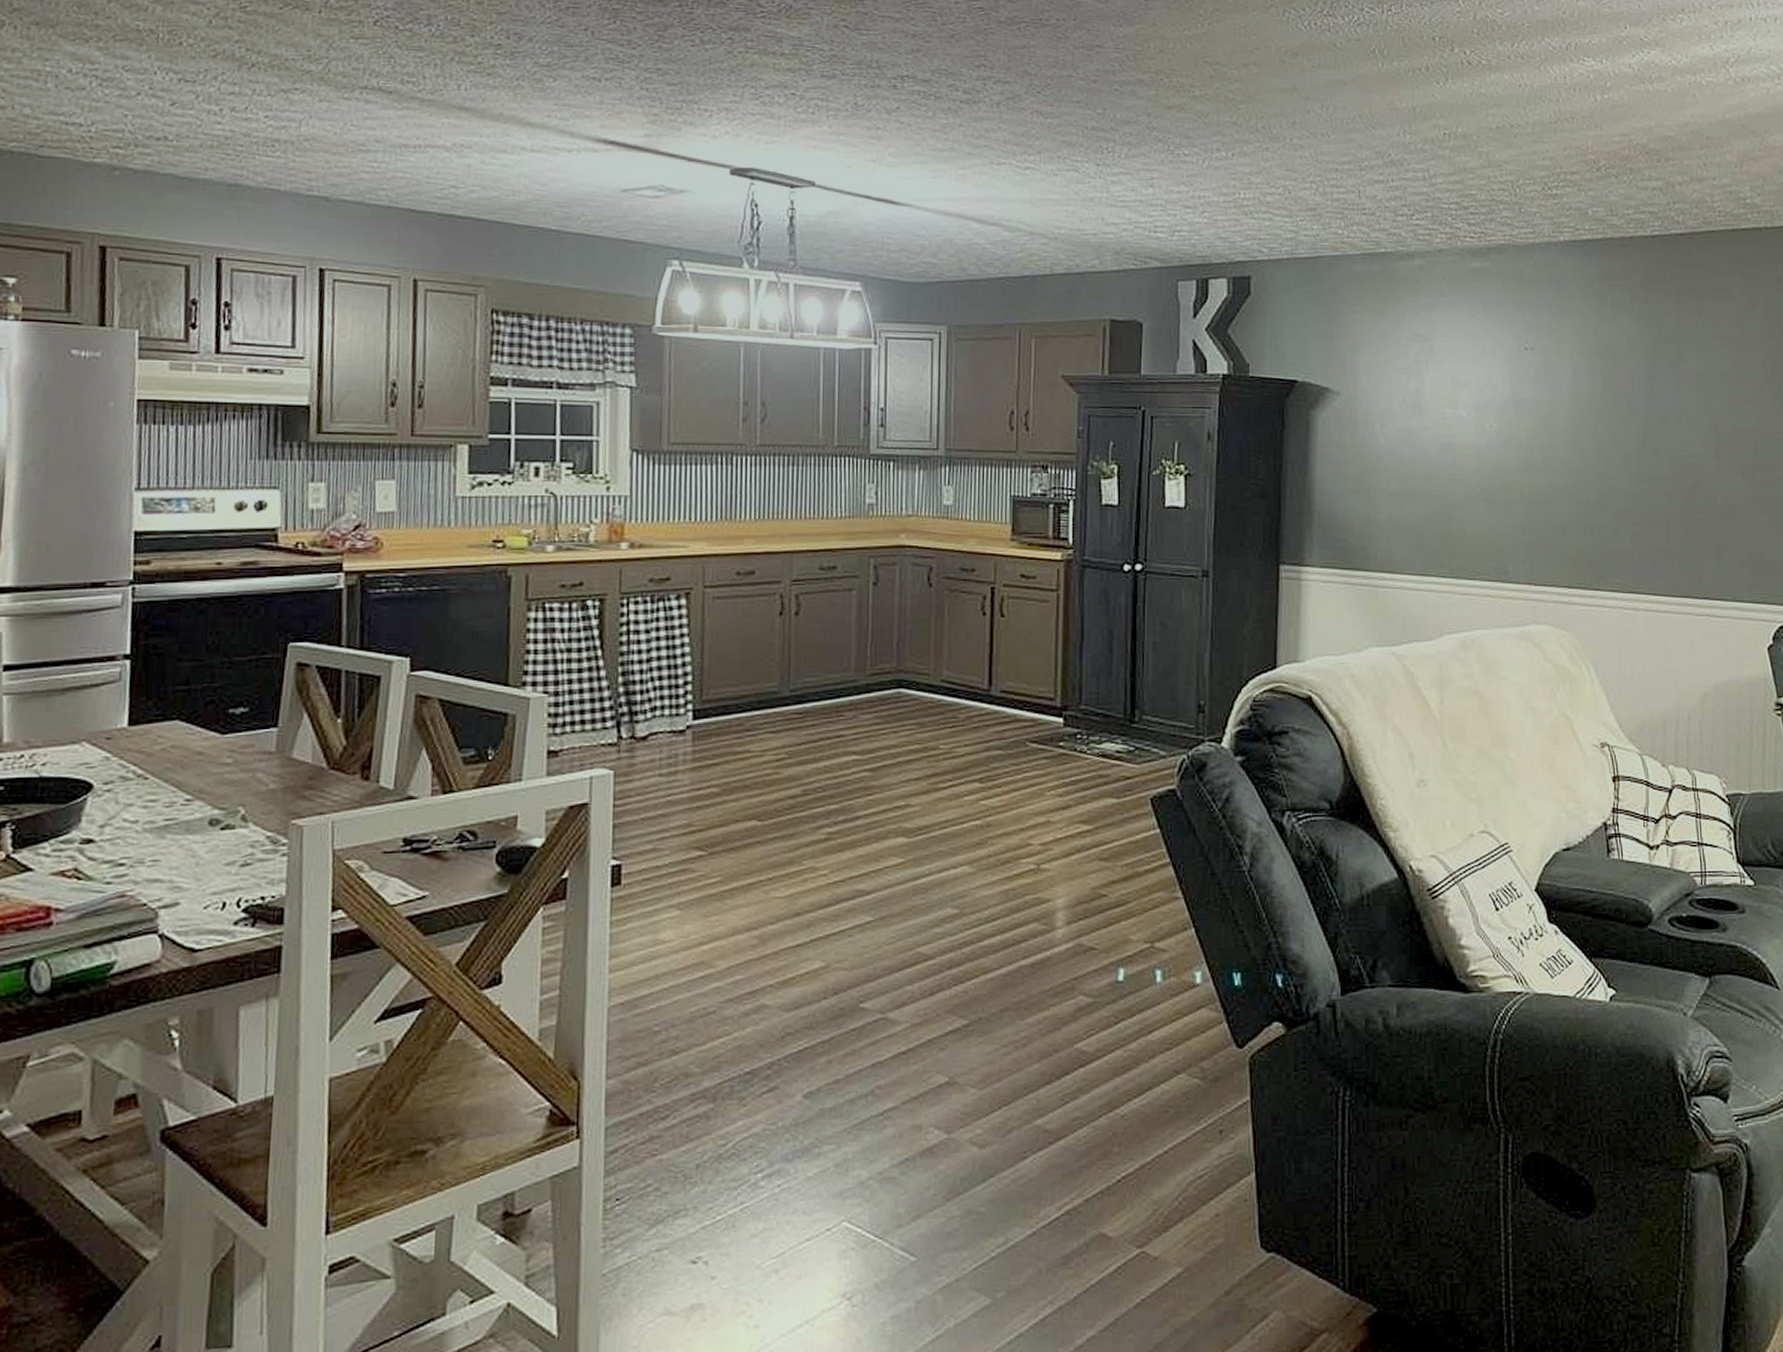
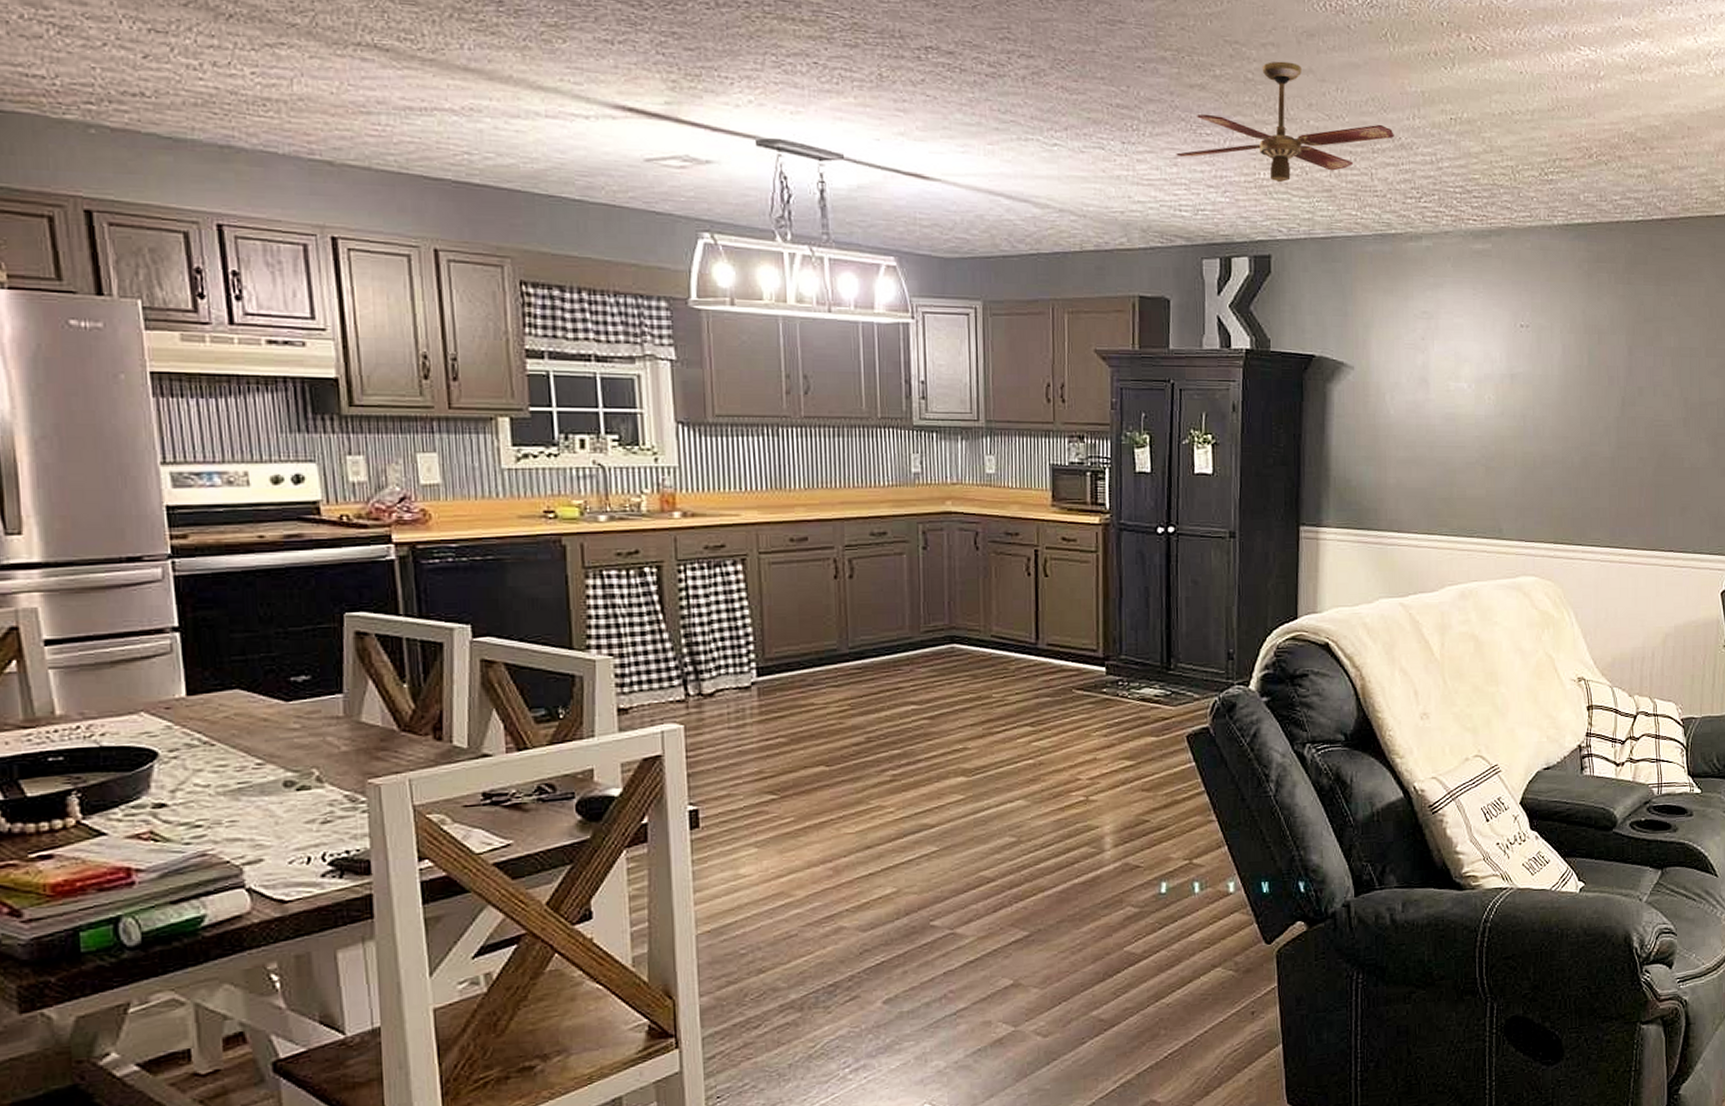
ceiling fan: none [1152,80,1383,202] -> present [1176,61,1394,183]

